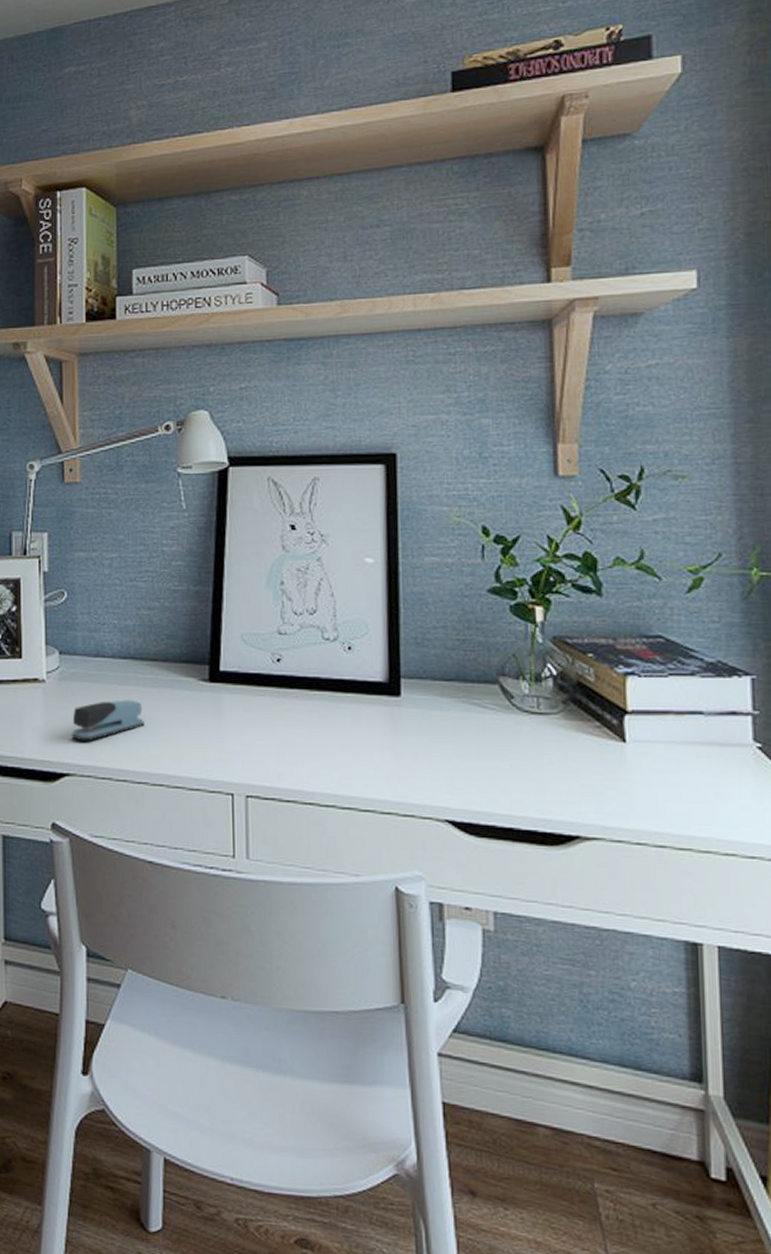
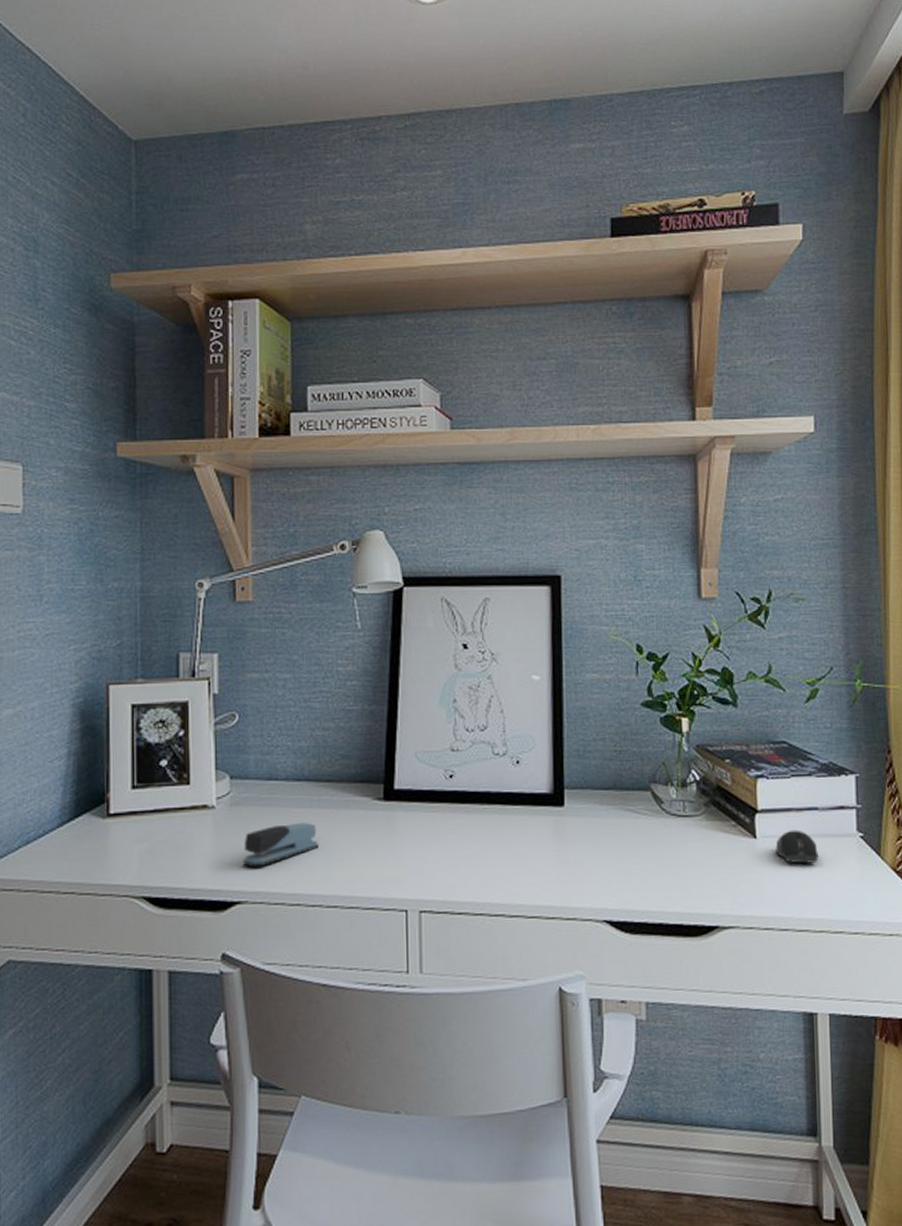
computer mouse: none [649,735,704,774] -> present [775,830,818,863]

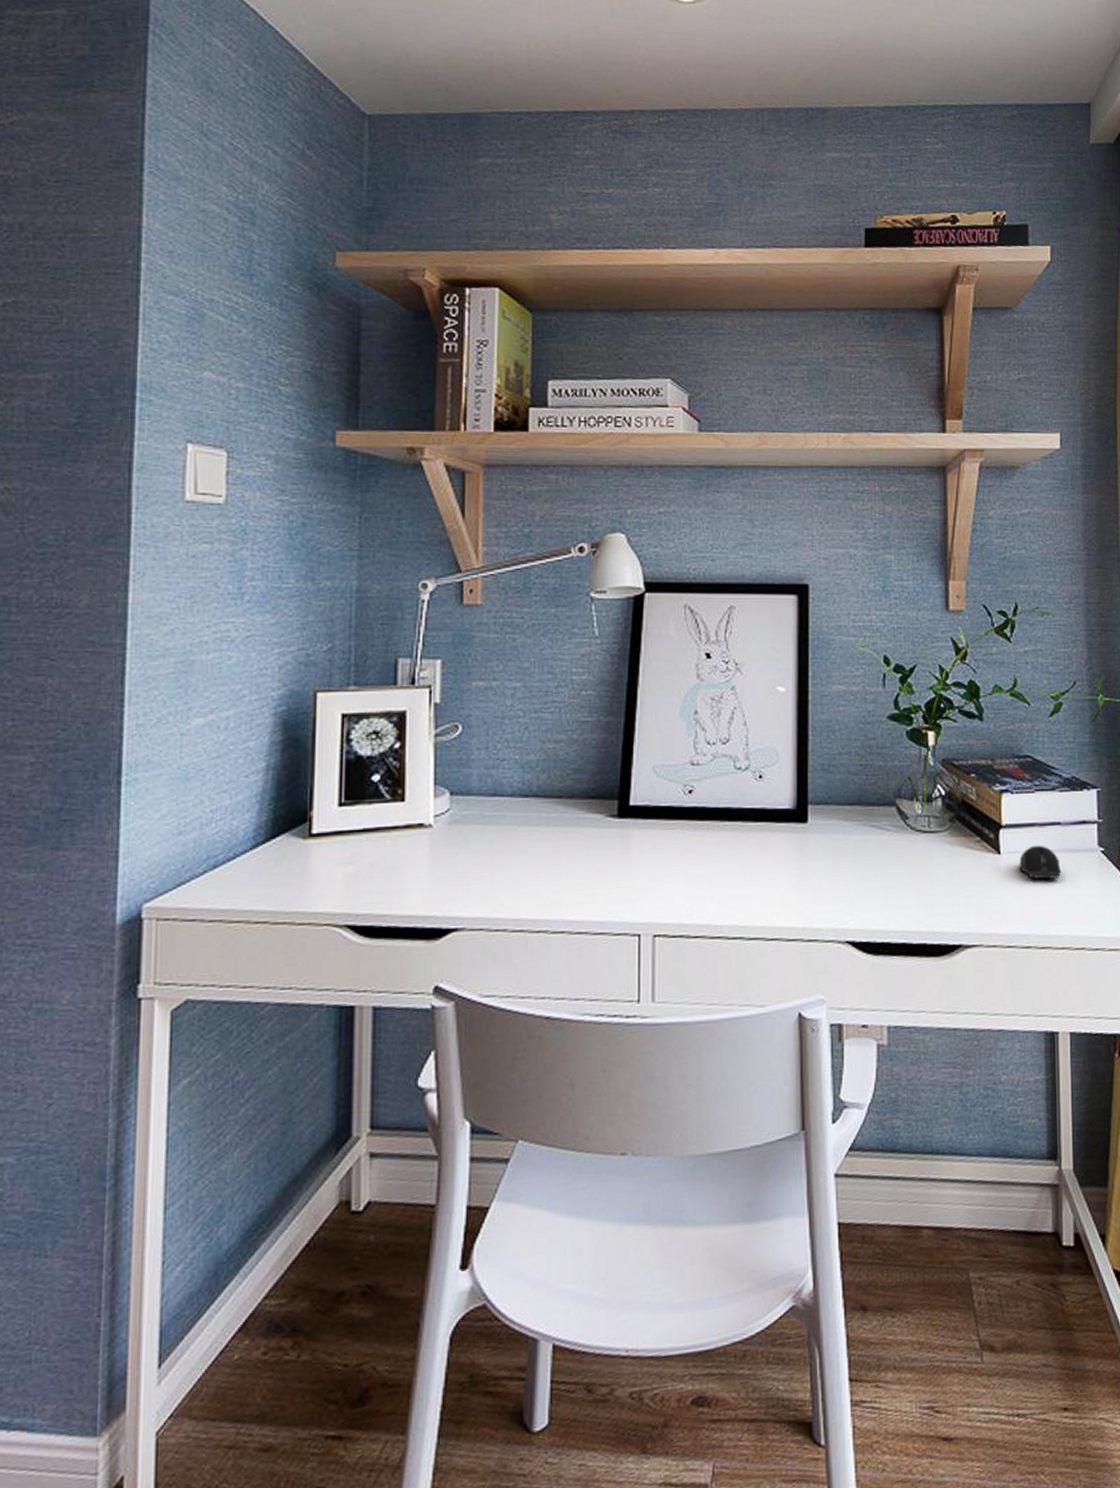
stapler: present [242,822,319,867] -> none [461,841,546,891]

